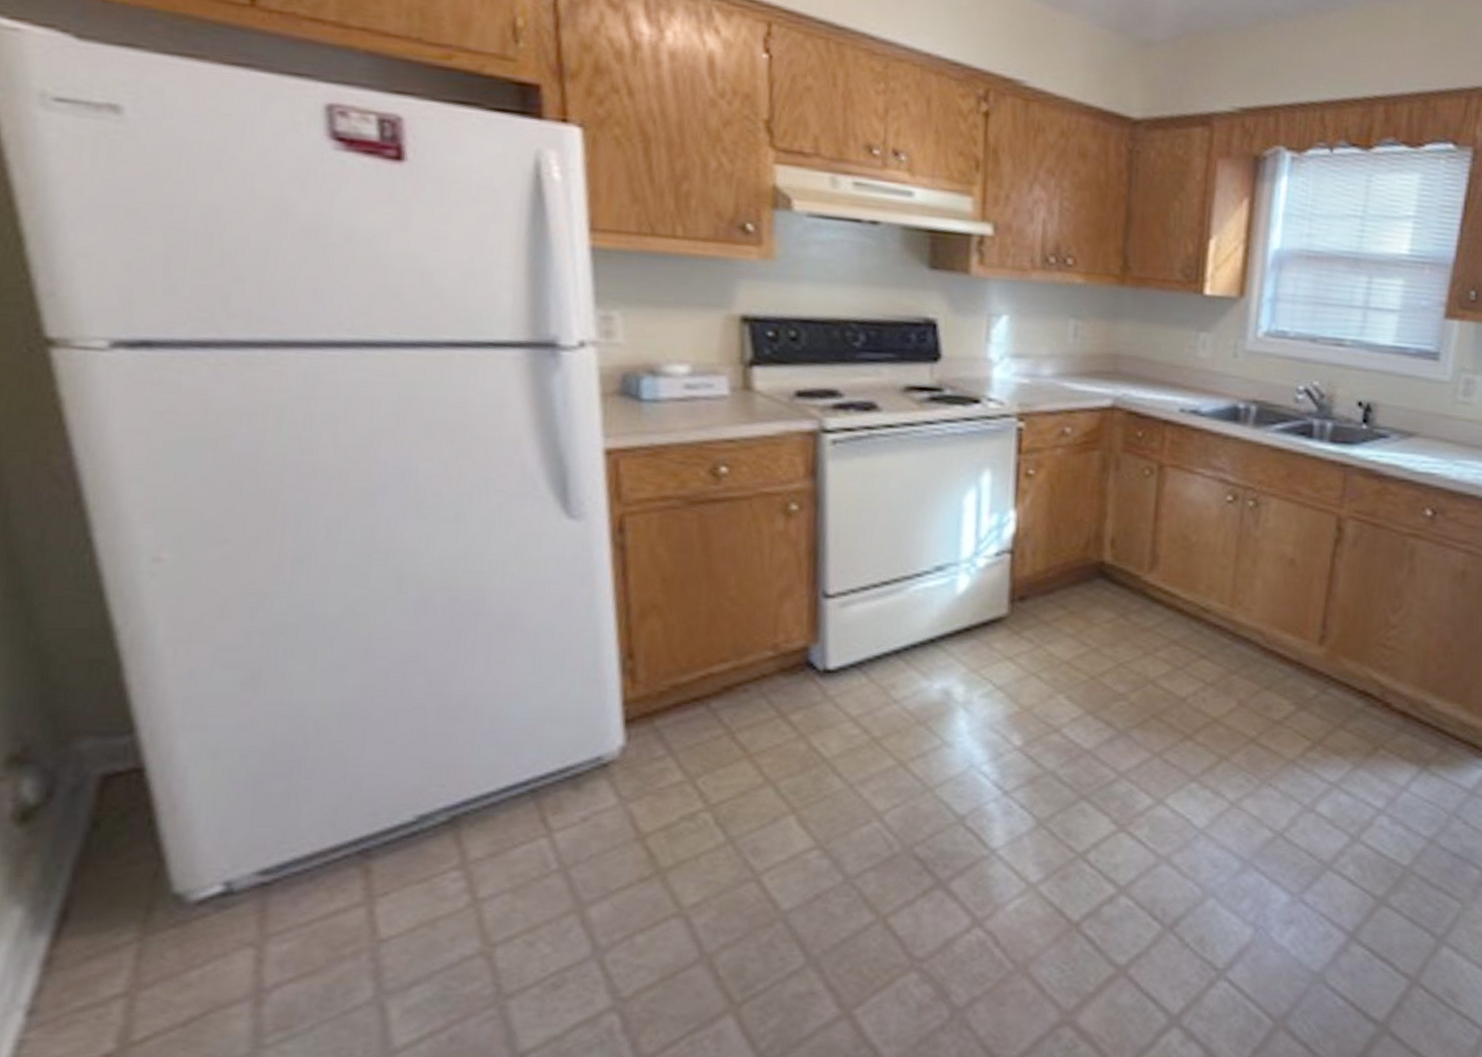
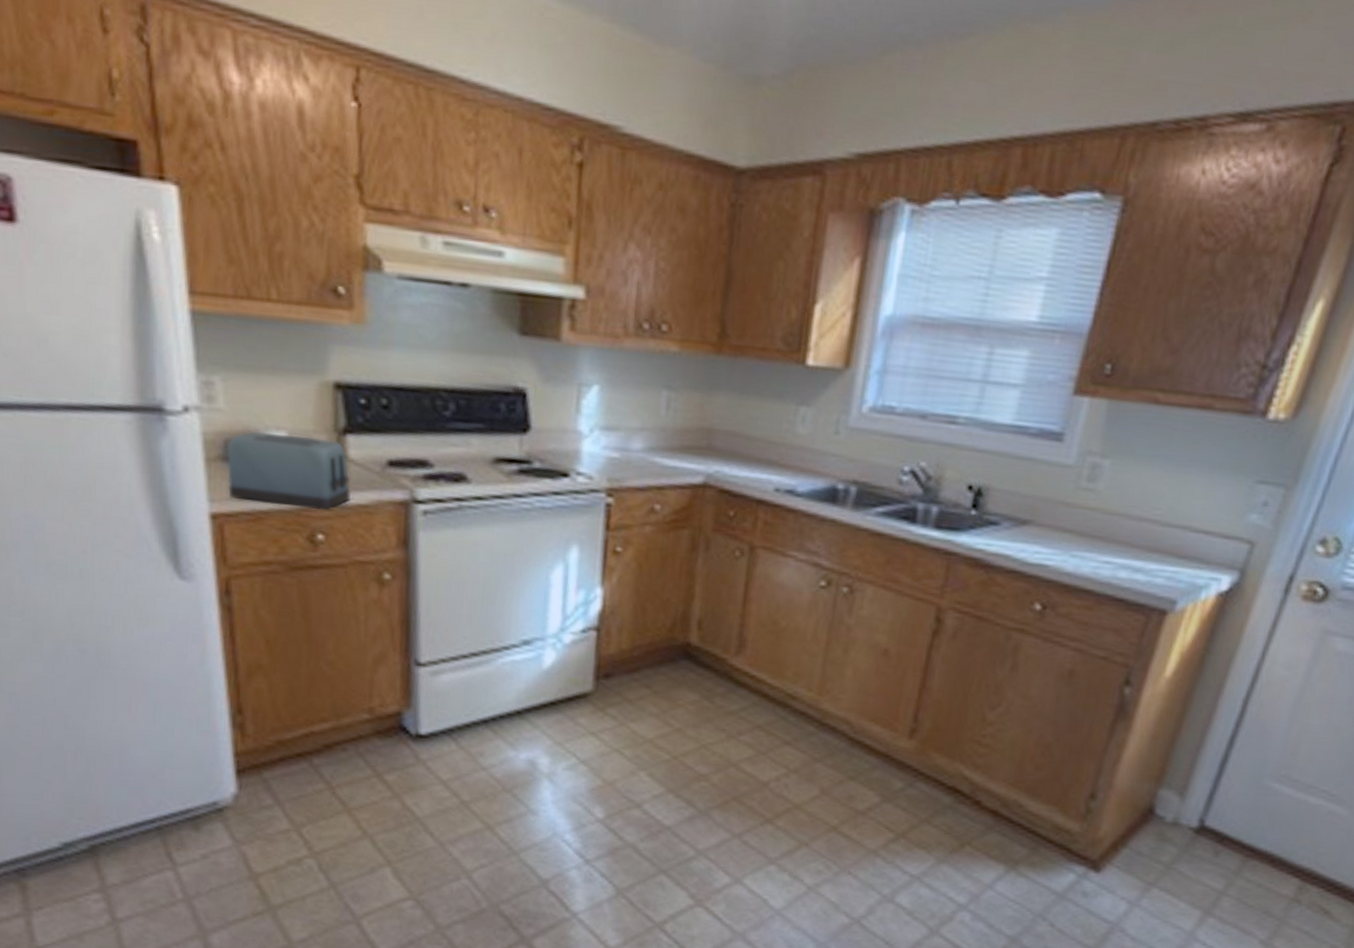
toaster: none [624,364,758,443] -> present [227,431,352,511]

